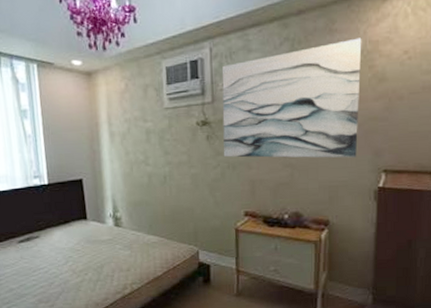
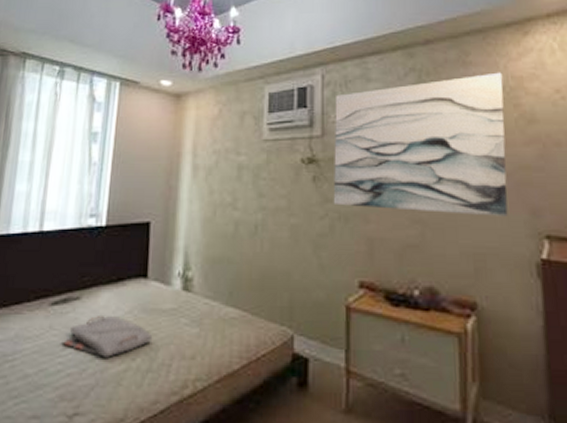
serving tray: none [32,247,98,274] -> present [61,316,153,358]

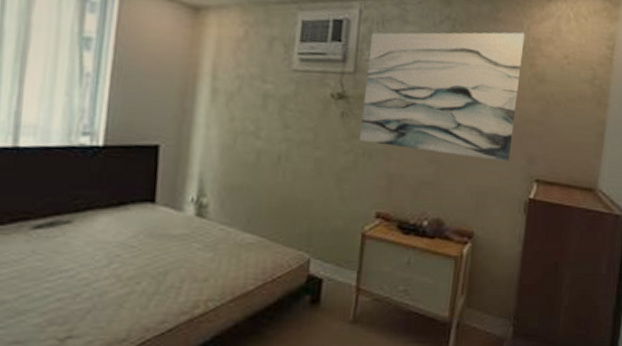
serving tray: present [61,316,153,358] -> none [48,241,161,282]

